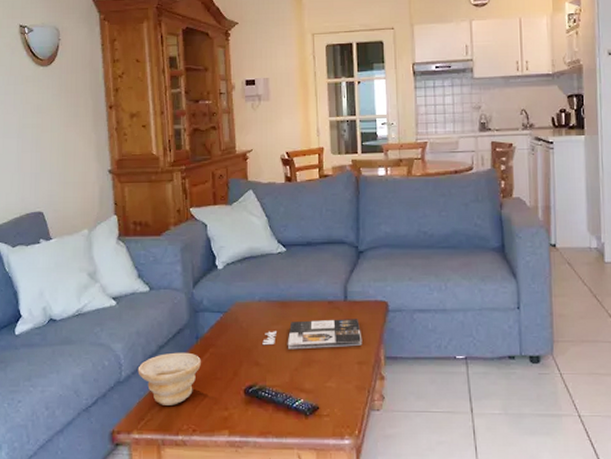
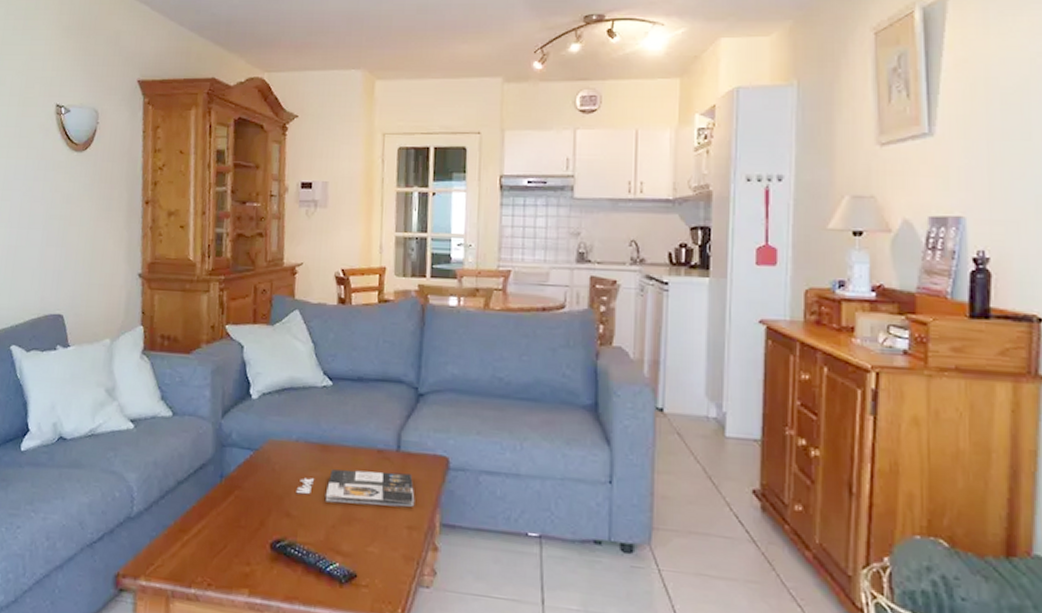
bowl: present [137,352,201,405] -> none [151,490,224,553]

